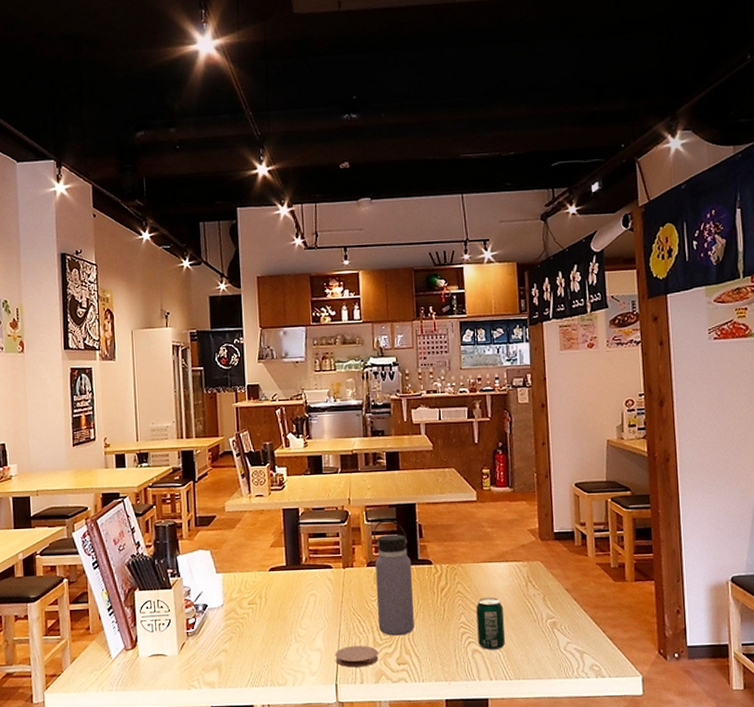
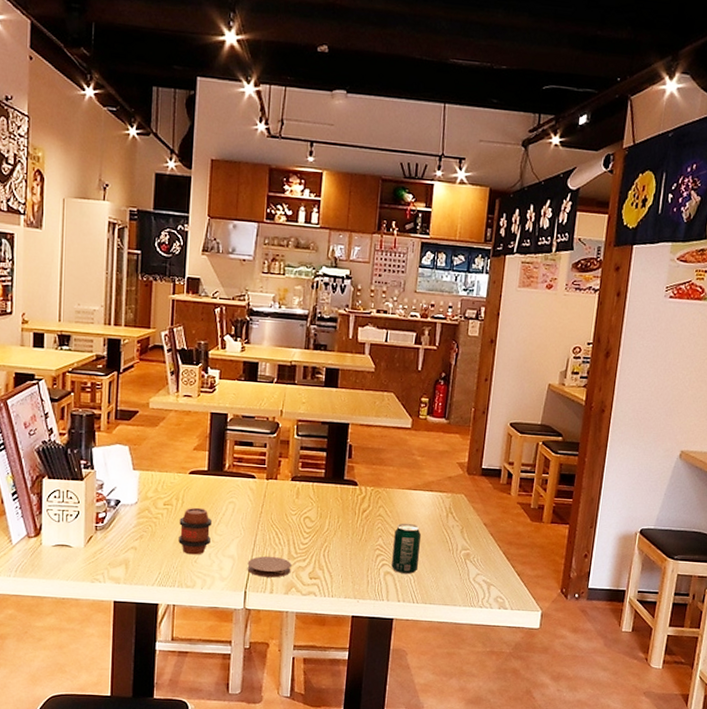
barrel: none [265,603,297,652] -> present [178,507,212,555]
water bottle: present [373,518,414,636] -> none [295,435,337,551]

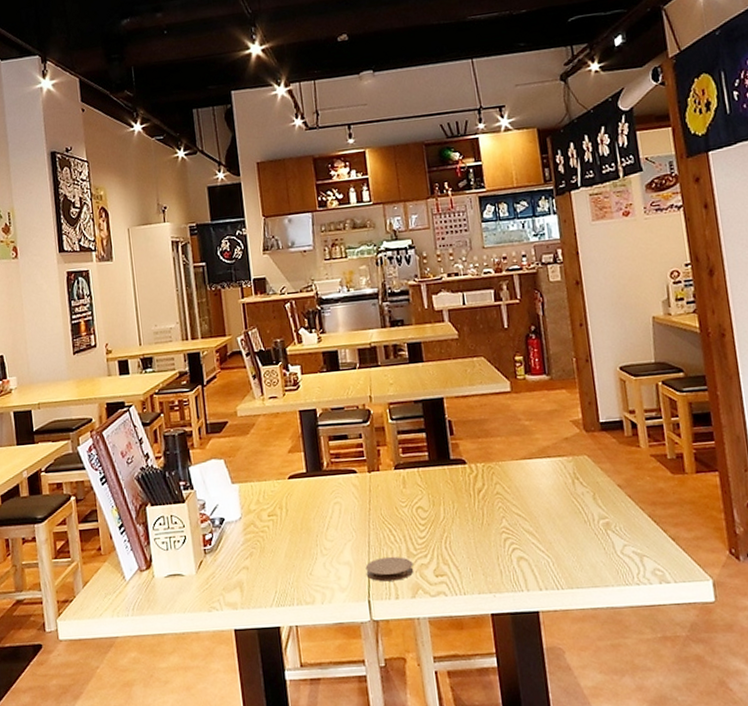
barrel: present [178,507,212,555] -> none [286,513,323,567]
beverage can: present [391,523,422,575] -> none [518,497,554,557]

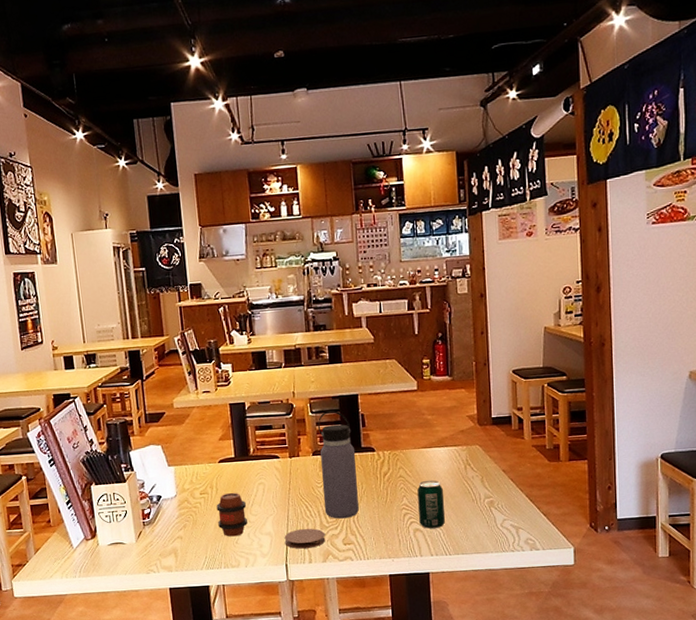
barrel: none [286,513,323,567] -> present [216,492,248,537]
water bottle: none [398,416,451,545] -> present [317,410,359,519]
beverage can: none [518,497,554,557] -> present [417,480,445,529]

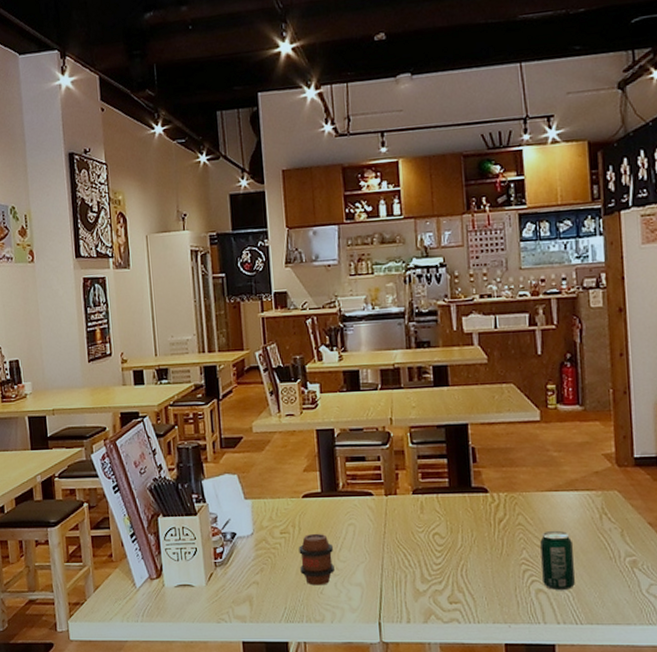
coaster: present [284,528,326,549] -> none [377,580,427,605]
water bottle: present [317,410,359,519] -> none [418,441,468,572]

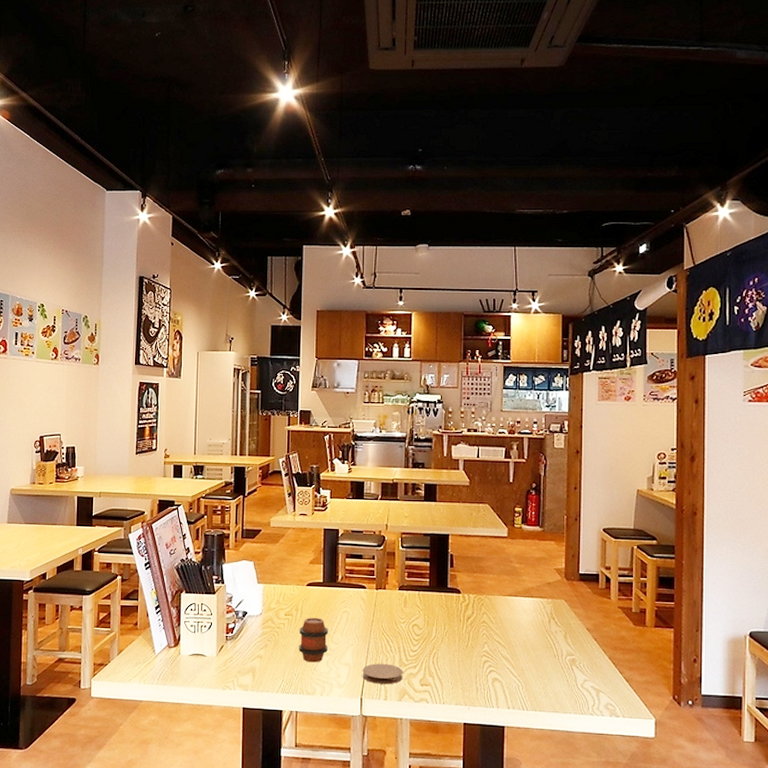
coaster: none [377,580,427,605] -> present [362,663,403,685]
beverage can: present [540,530,575,591] -> none [499,629,526,681]

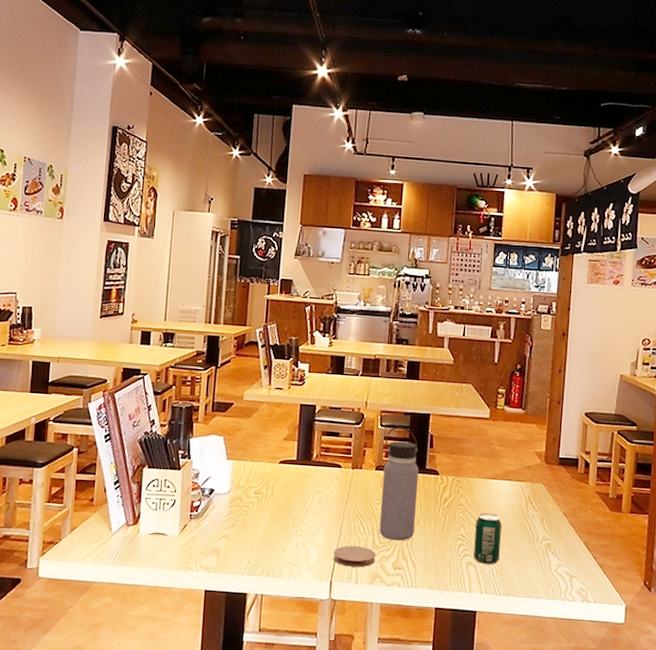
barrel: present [299,617,328,663] -> none [267,496,300,544]
water bottle: none [405,546,441,658] -> present [379,425,419,541]
beverage can: none [499,629,526,681] -> present [474,512,503,565]

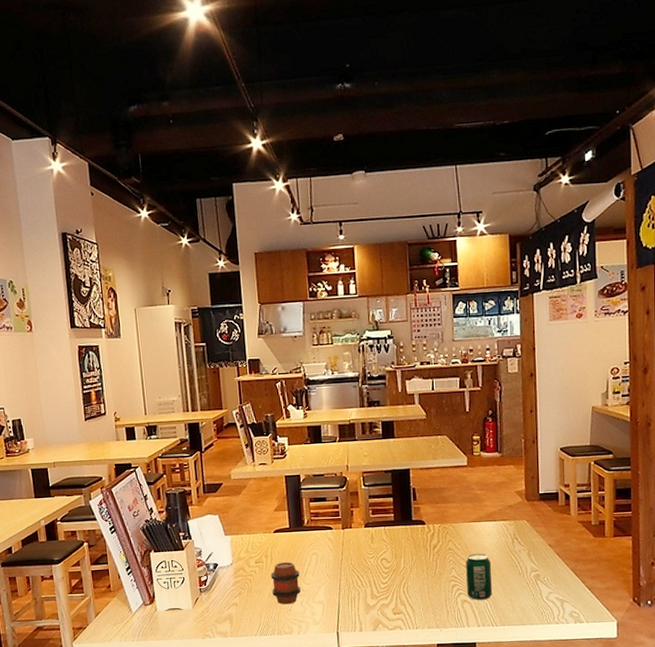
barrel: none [267,496,300,544] -> present [271,561,301,605]
coaster: present [333,545,376,568] -> none [336,597,376,618]
water bottle: present [379,425,419,541] -> none [370,483,409,589]

